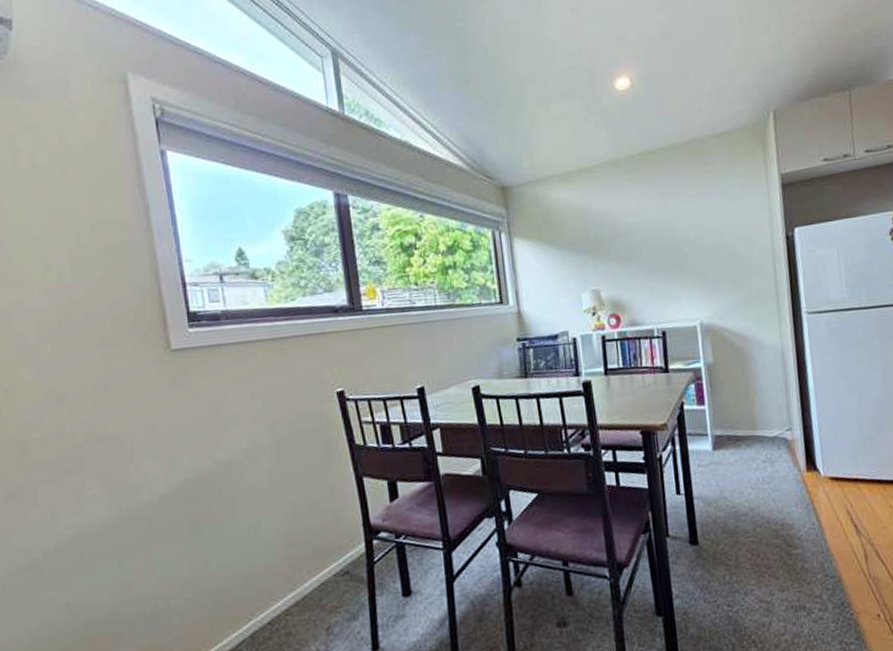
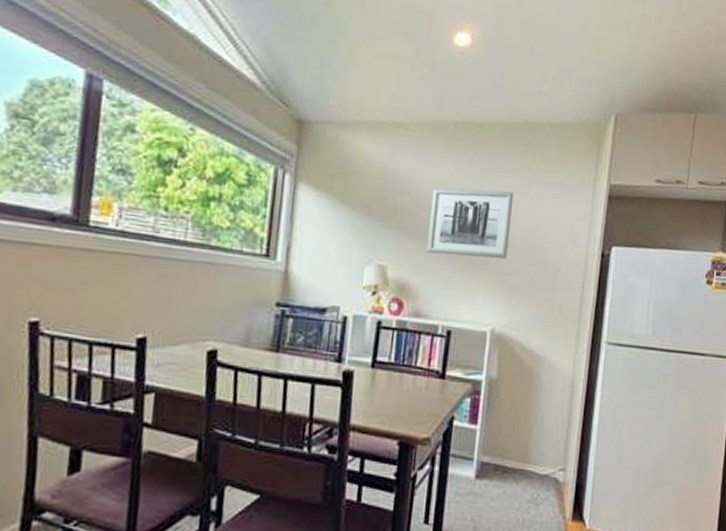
wall art: none [624,202,701,270] -> present [427,188,514,259]

